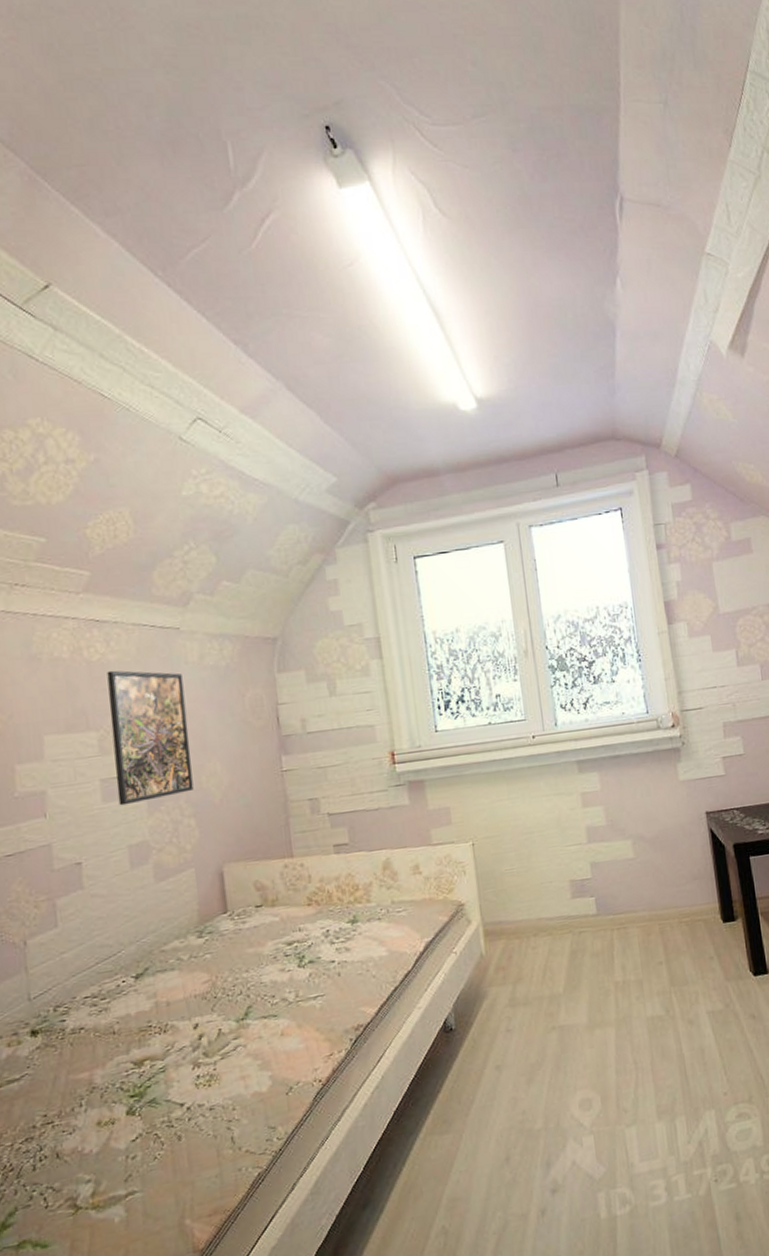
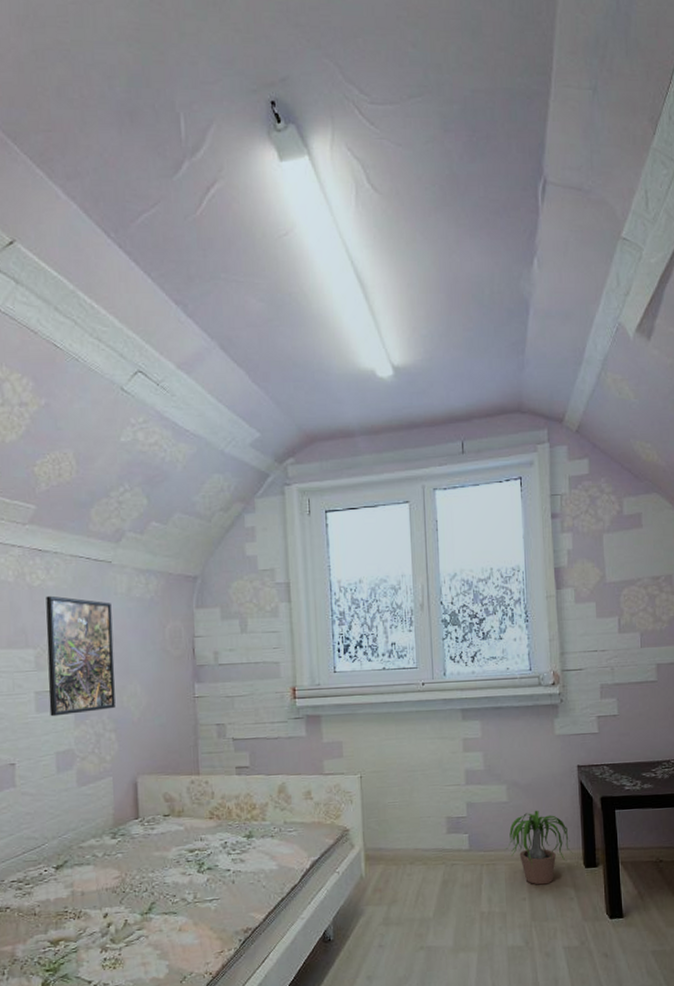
potted plant: none [636,864,709,946] -> present [505,810,573,885]

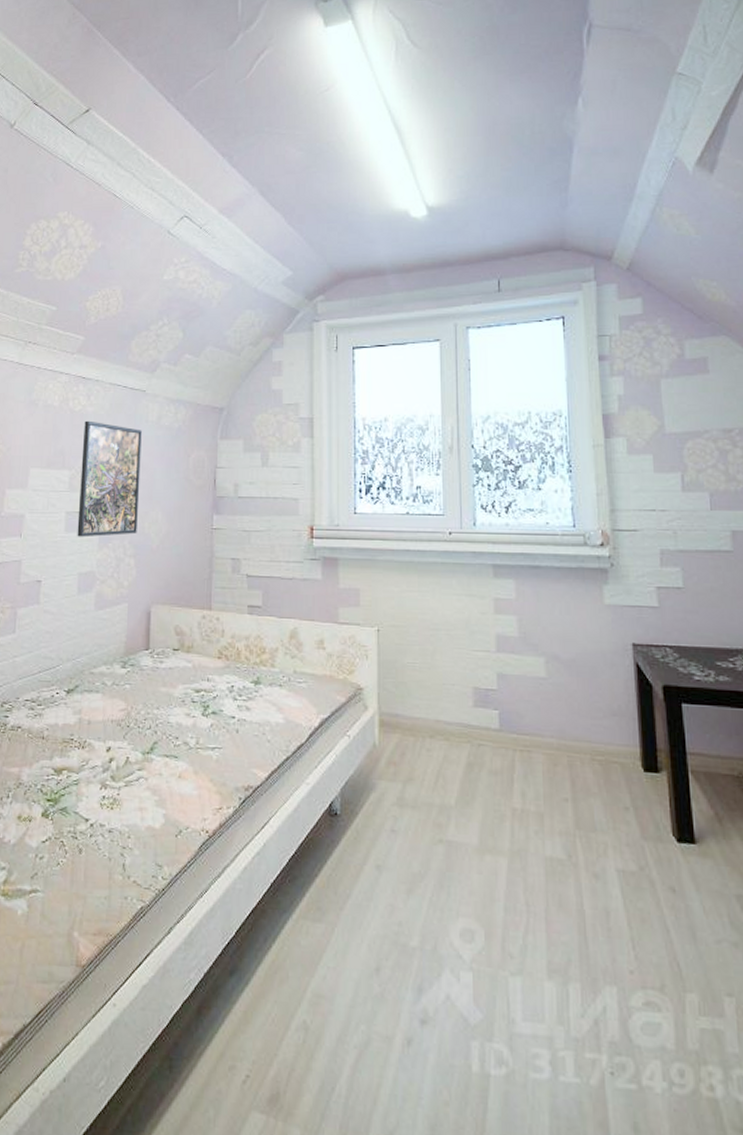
potted plant: present [505,810,573,885] -> none [543,691,628,786]

